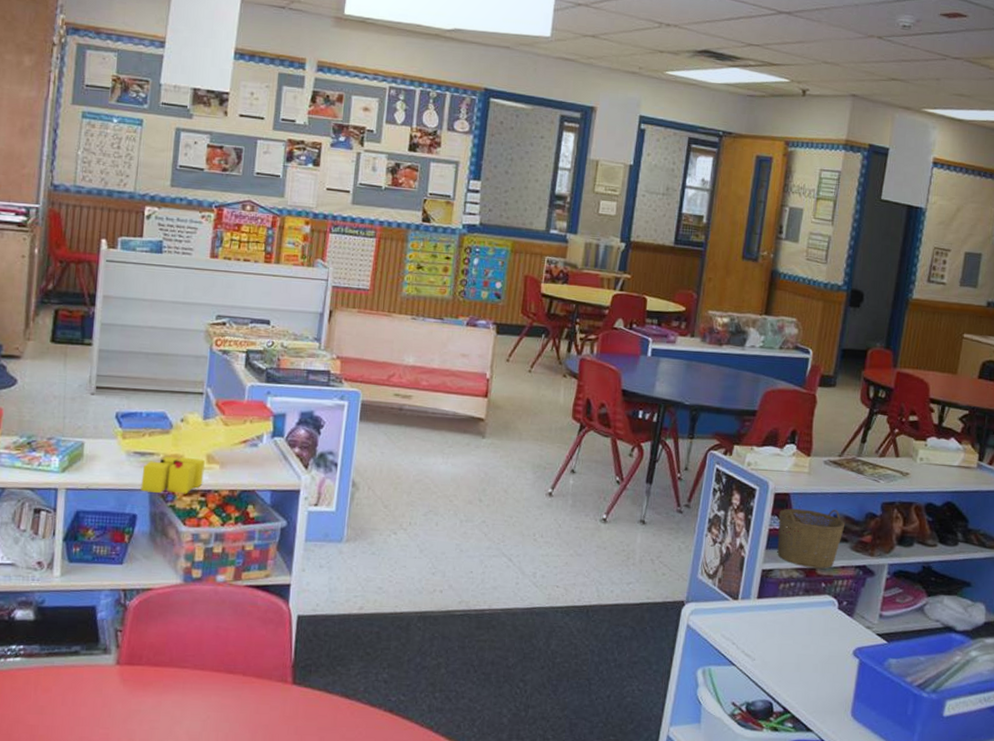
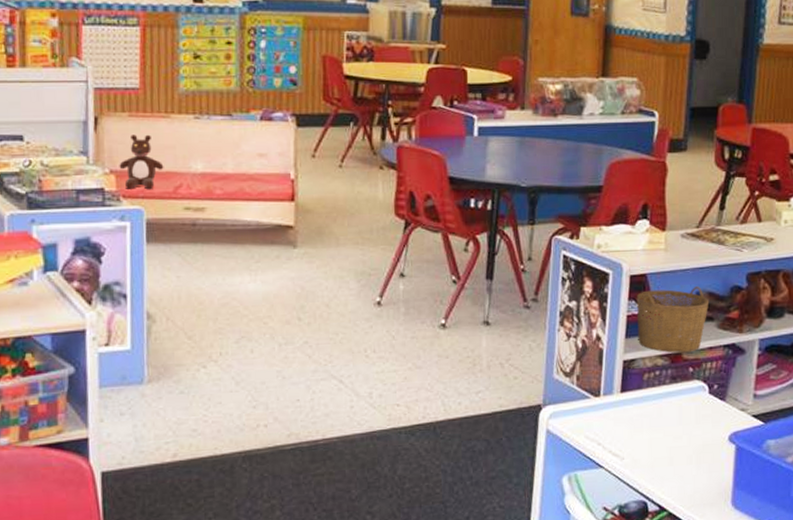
stuffed animal: none [345,328,382,376] -> present [119,134,164,190]

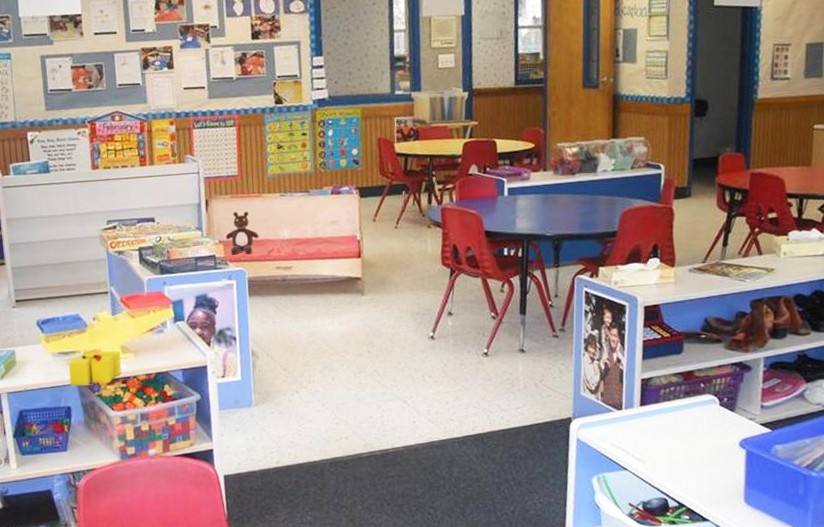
basket: present [636,287,710,354] -> none [650,313,717,372]

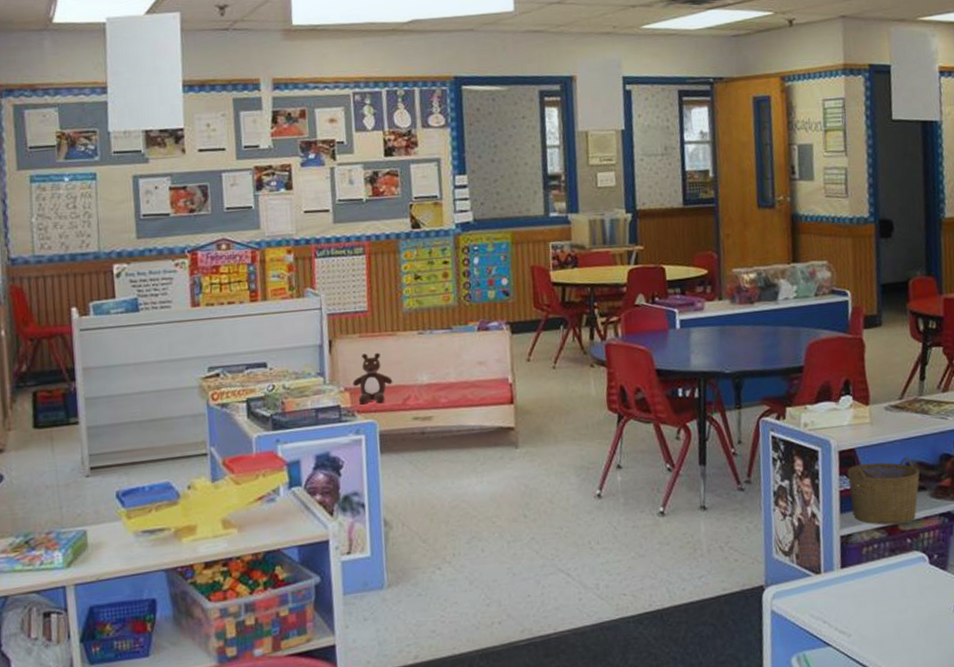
toy blocks: present [68,350,122,386] -> none [154,525,223,573]
basket: none [650,313,717,372] -> present [846,457,920,526]

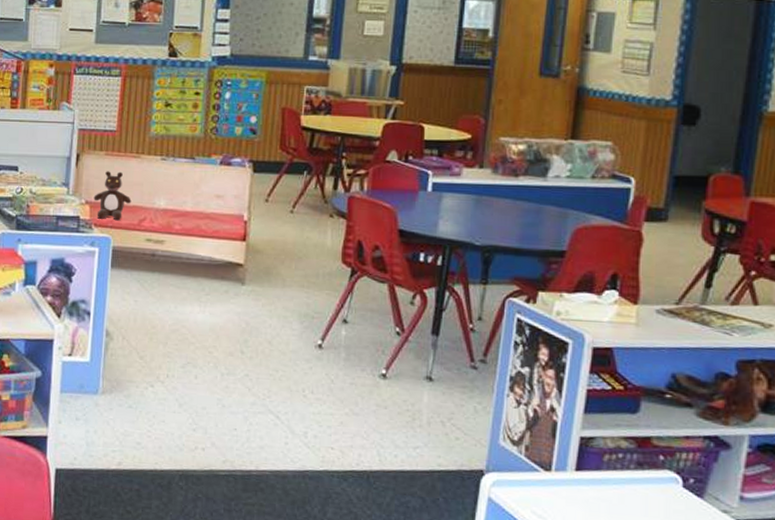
basket: present [846,457,920,526] -> none [599,365,688,439]

